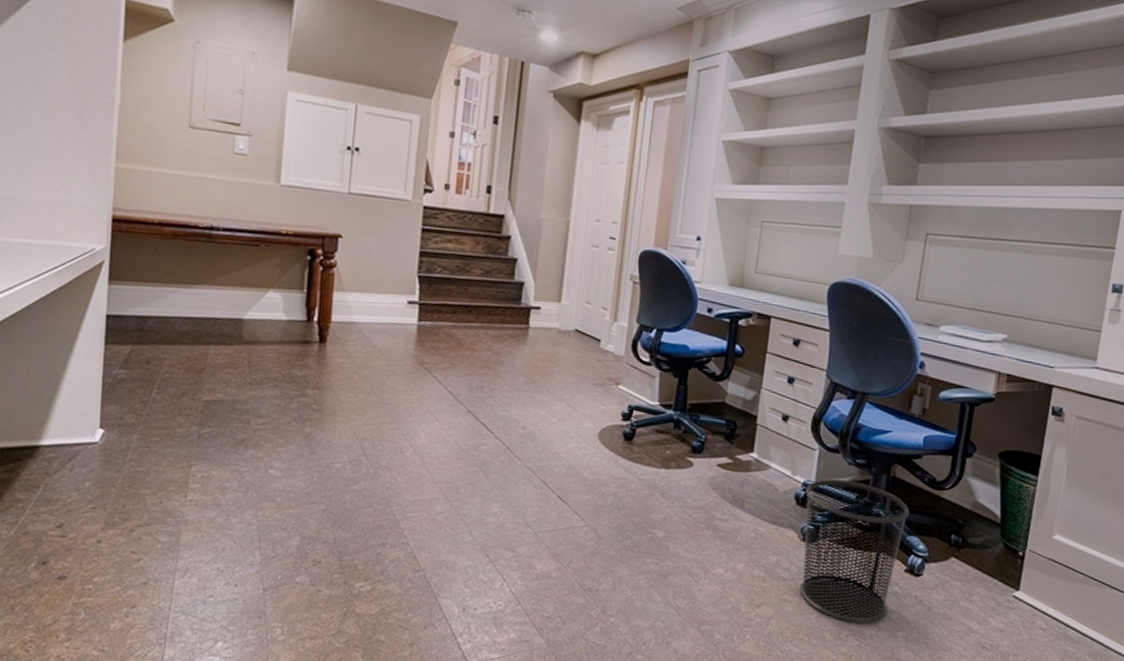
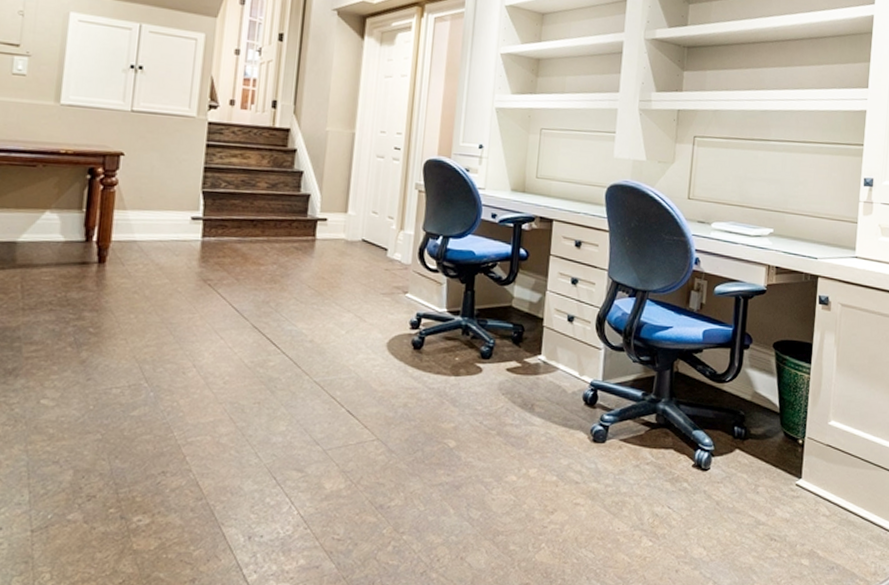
waste bin: present [799,479,909,623] -> none [591,377,693,523]

